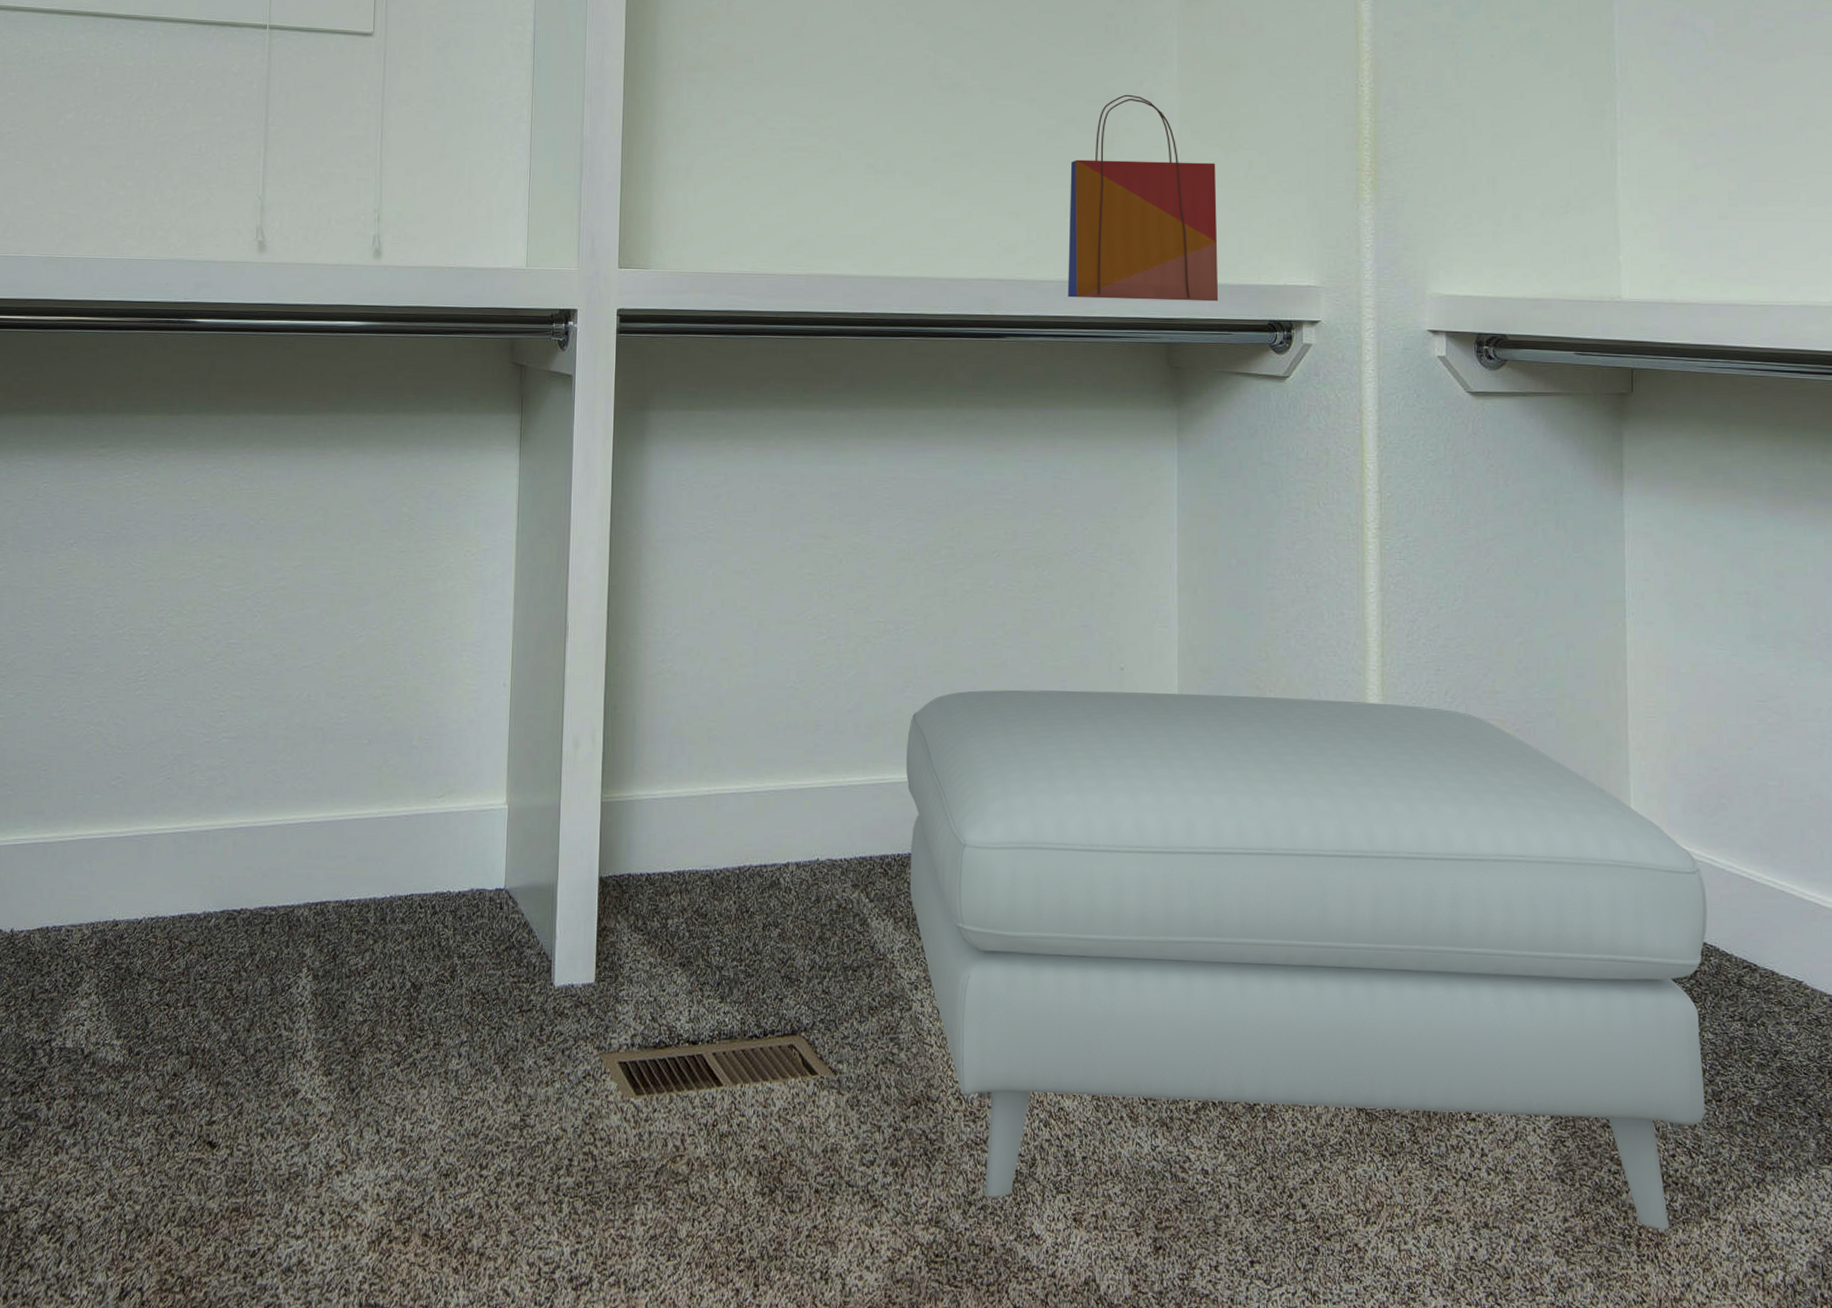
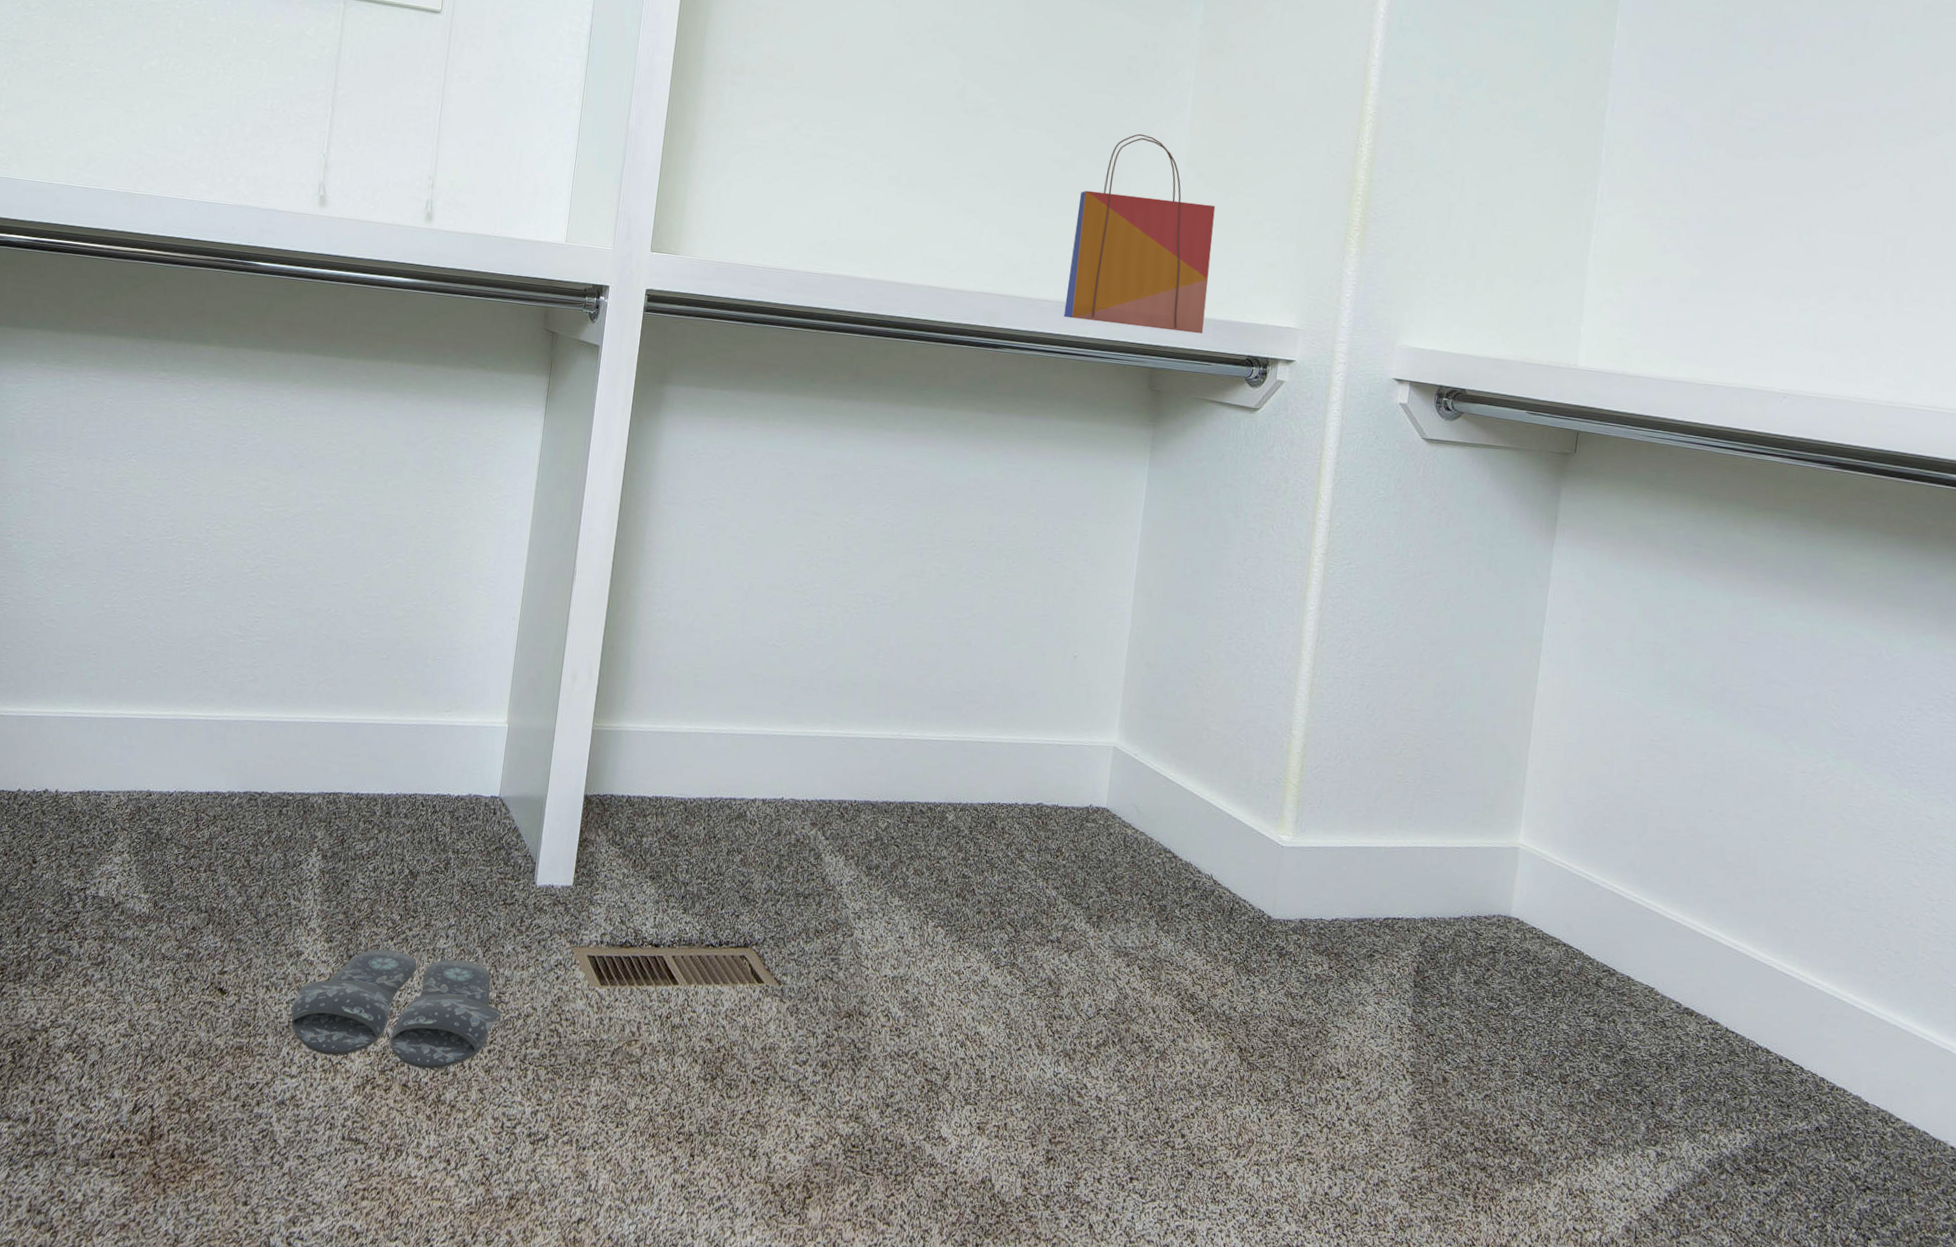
slippers: none [291,1077,528,1213] -> present [291,949,502,1069]
ottoman: present [905,689,1707,1231] -> none [862,663,1579,1187]

